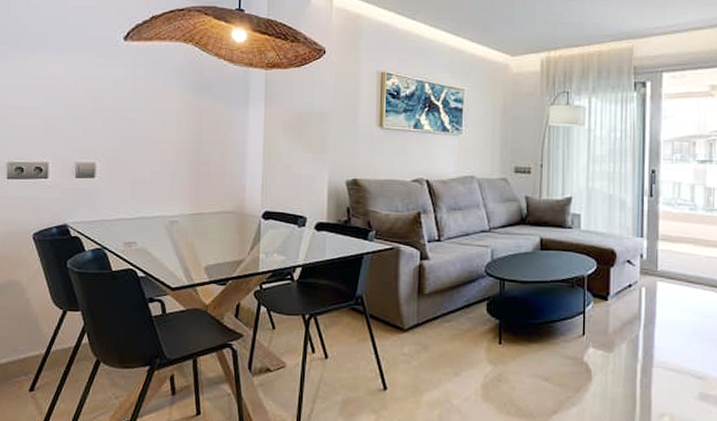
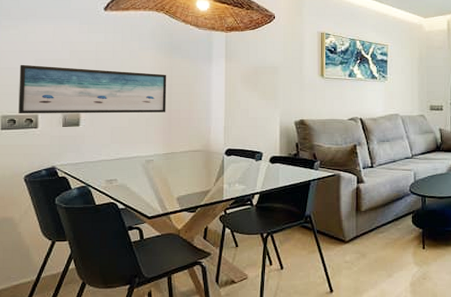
wall art: none [26,103,196,165] -> present [18,64,167,114]

